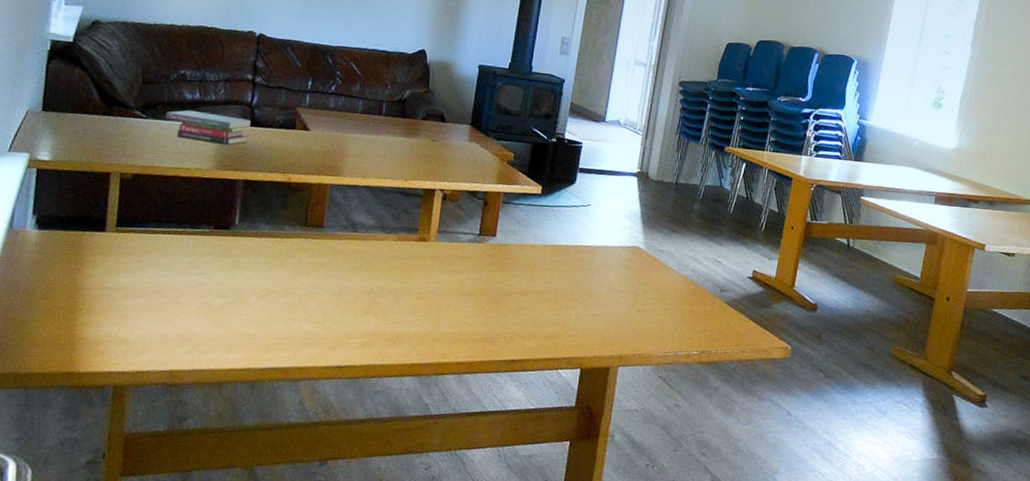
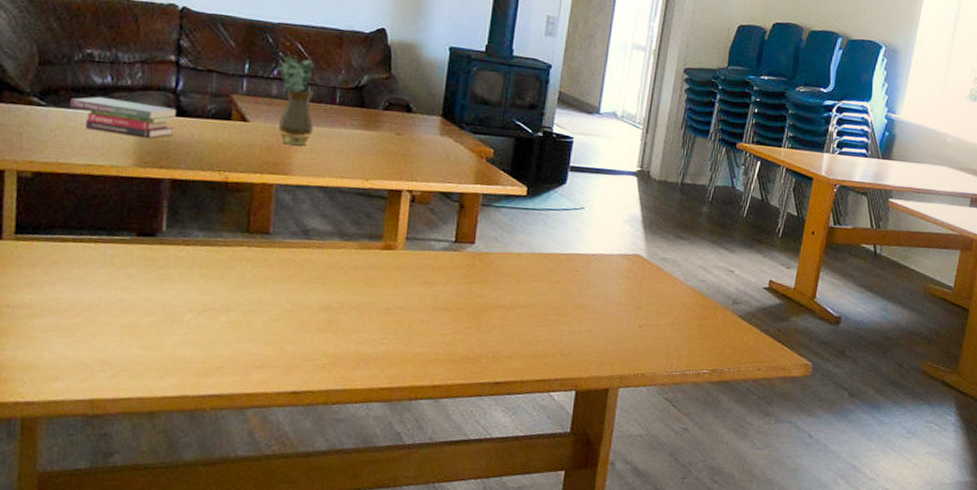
vase: none [333,70,366,151] -> present [276,51,314,146]

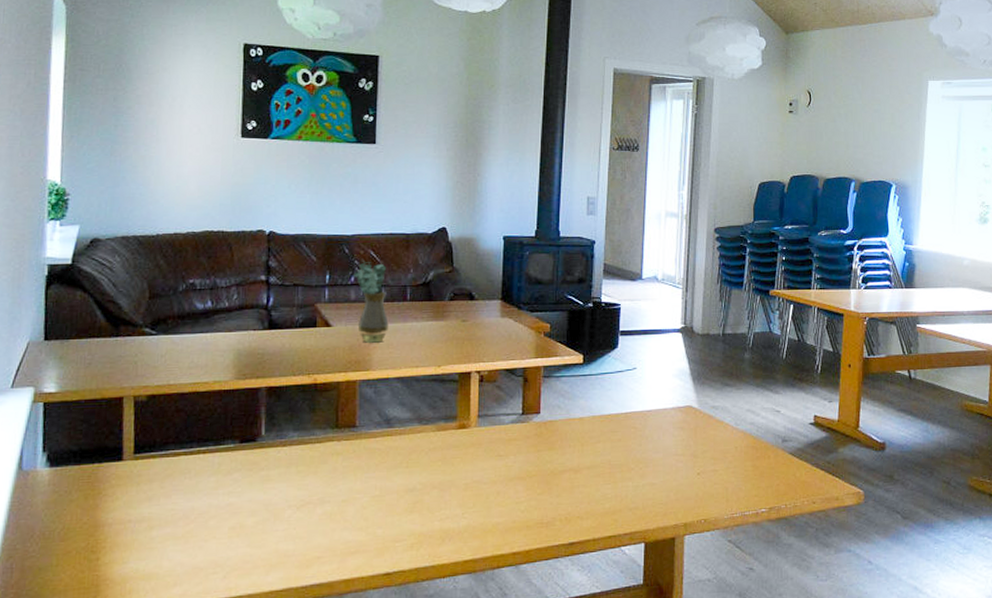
books: present [70,96,176,139] -> none [177,320,268,353]

